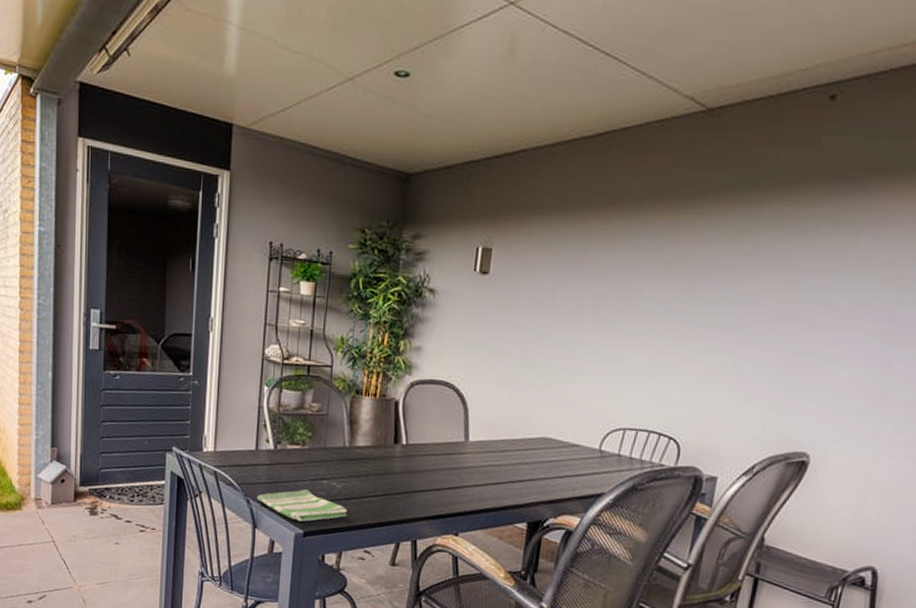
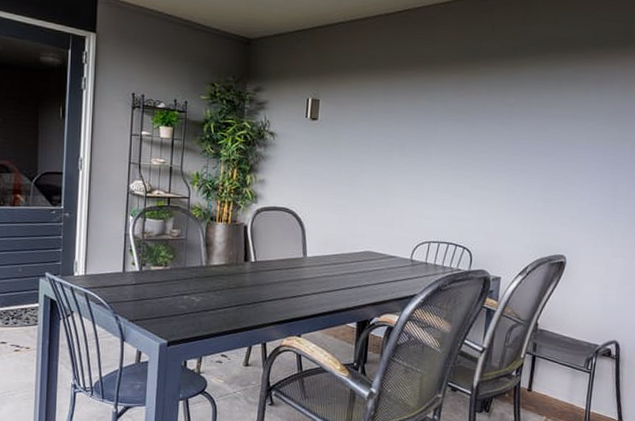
dish towel: present [256,489,347,522] -> none [124,304,206,333]

